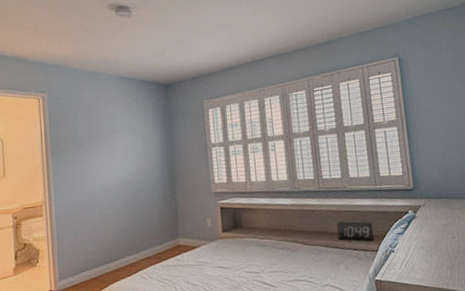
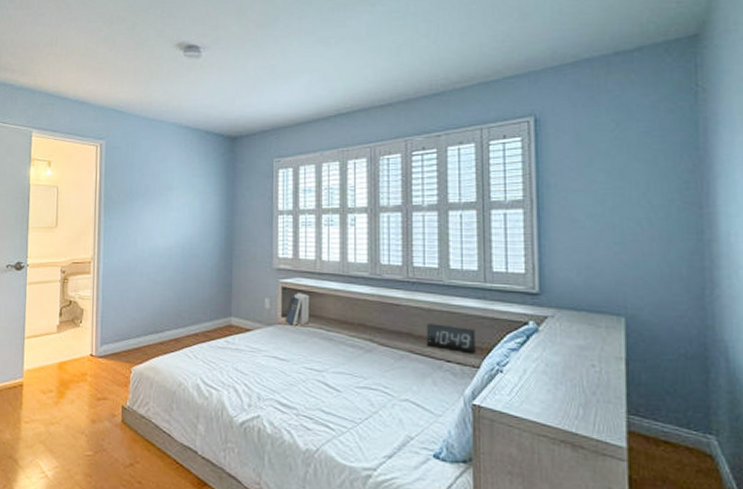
books: none [226,210,245,238] -> present [286,292,310,326]

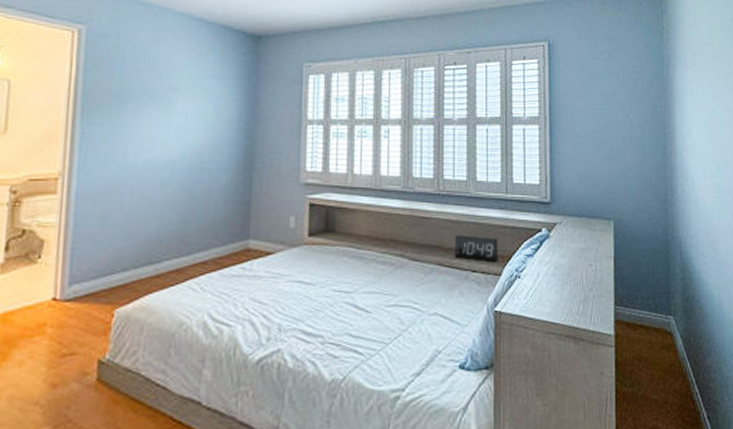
books: present [286,292,310,326] -> none [313,209,340,245]

